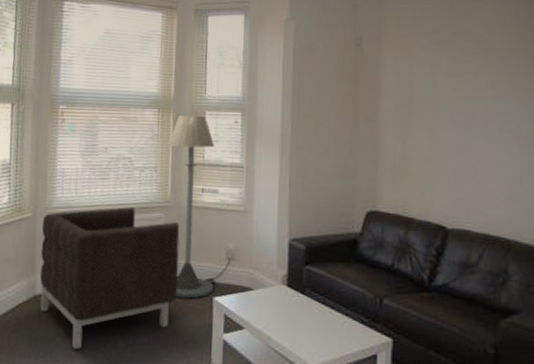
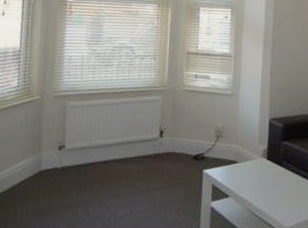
armchair: present [39,207,180,350] -> none [45,91,175,219]
floor lamp: present [168,115,215,299] -> none [166,10,208,172]

